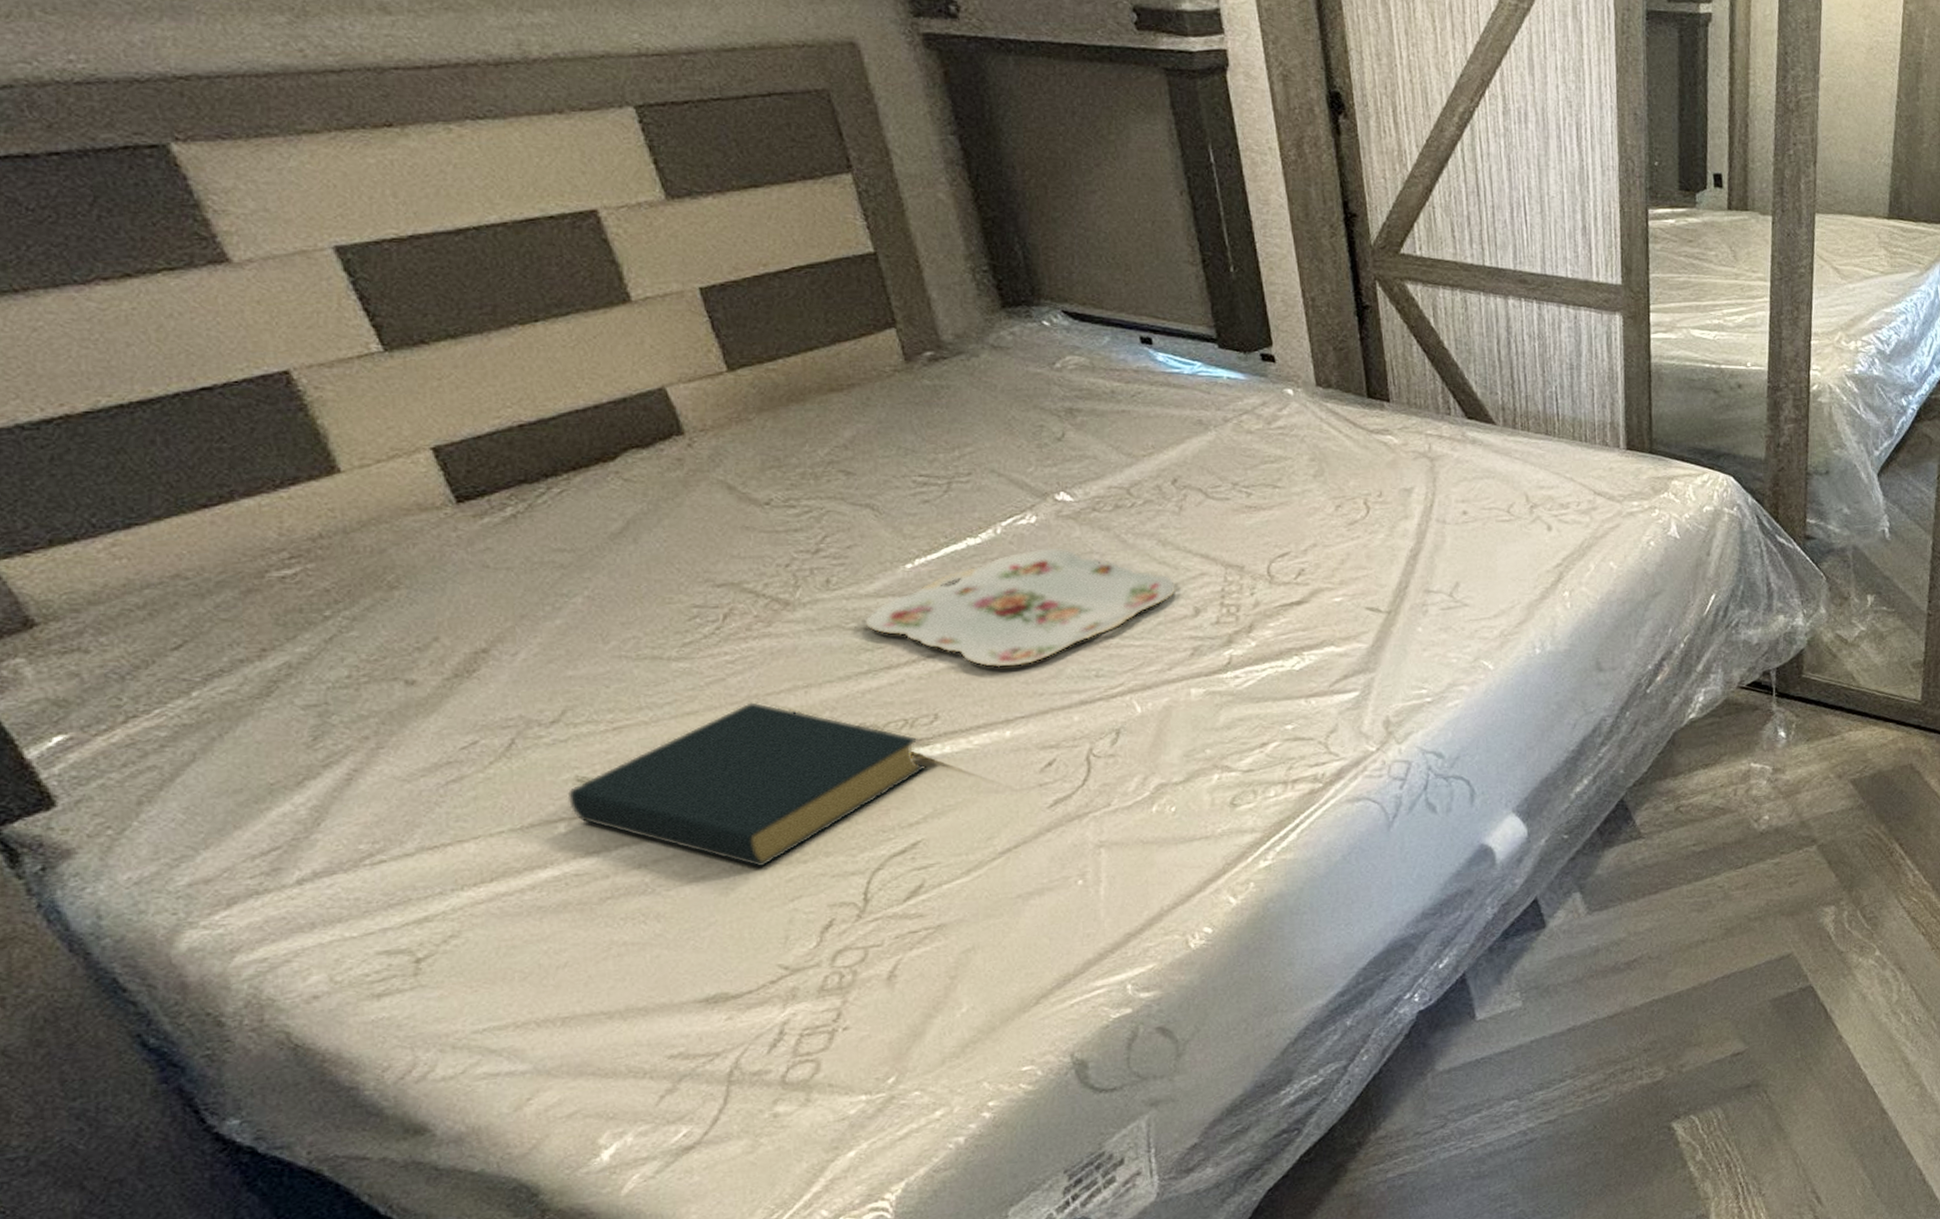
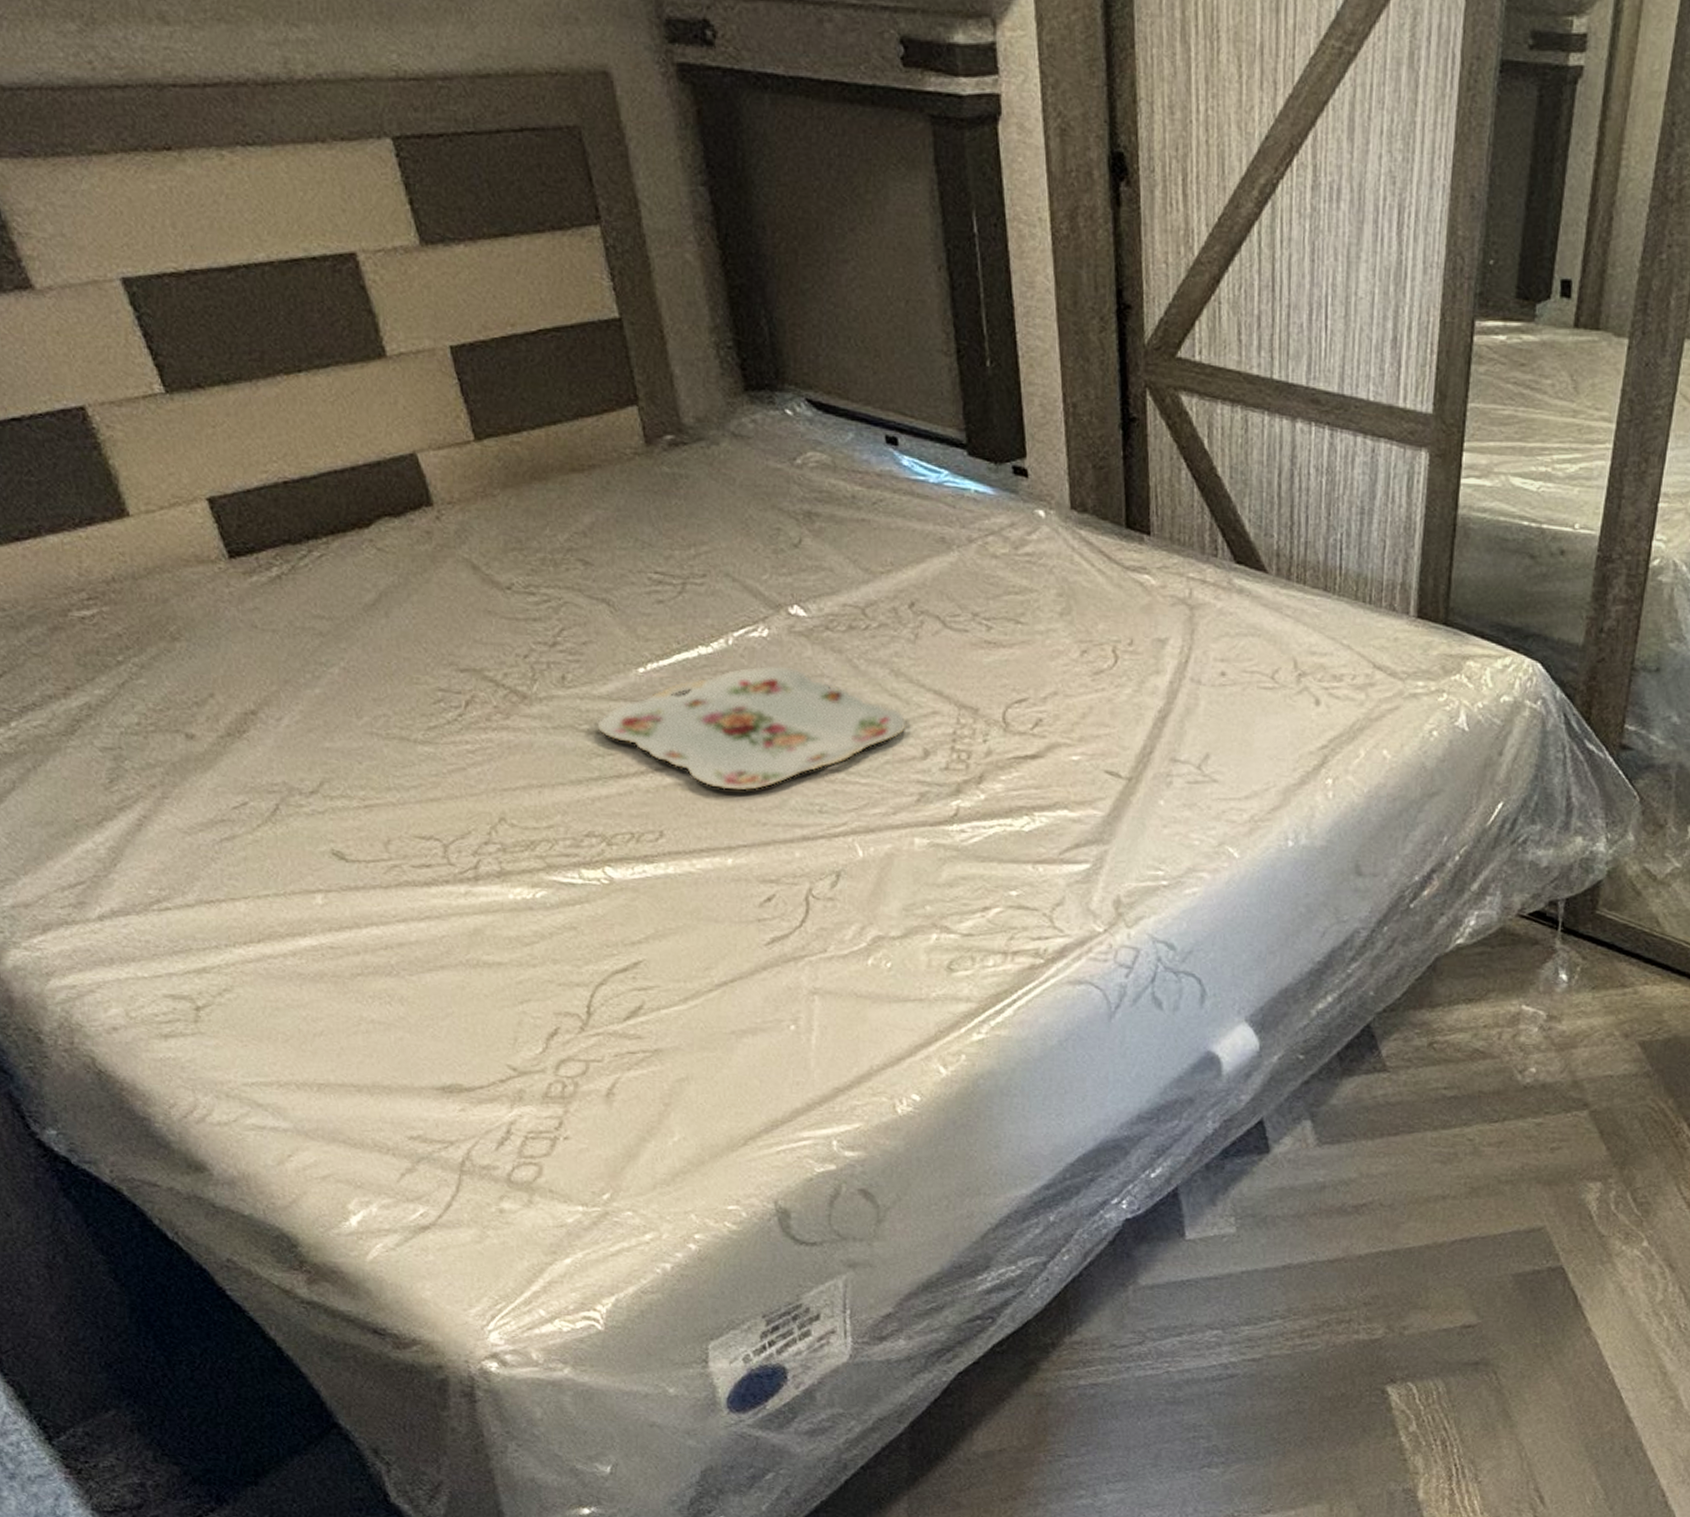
hardback book: present [567,702,927,868] -> none [324,796,651,965]

